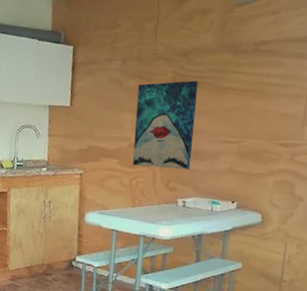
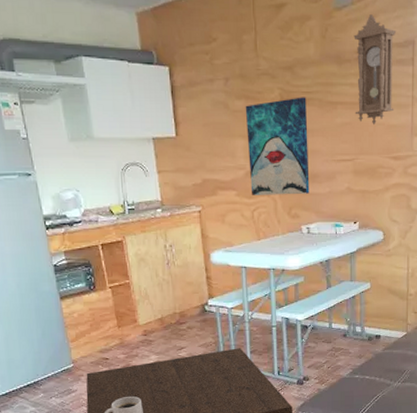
pendulum clock: none [245,11,298,112] -> present [354,14,397,126]

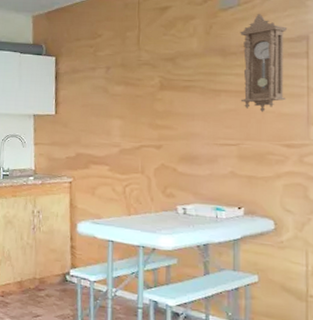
wall art: present [245,97,310,195] -> none [124,84,188,175]

